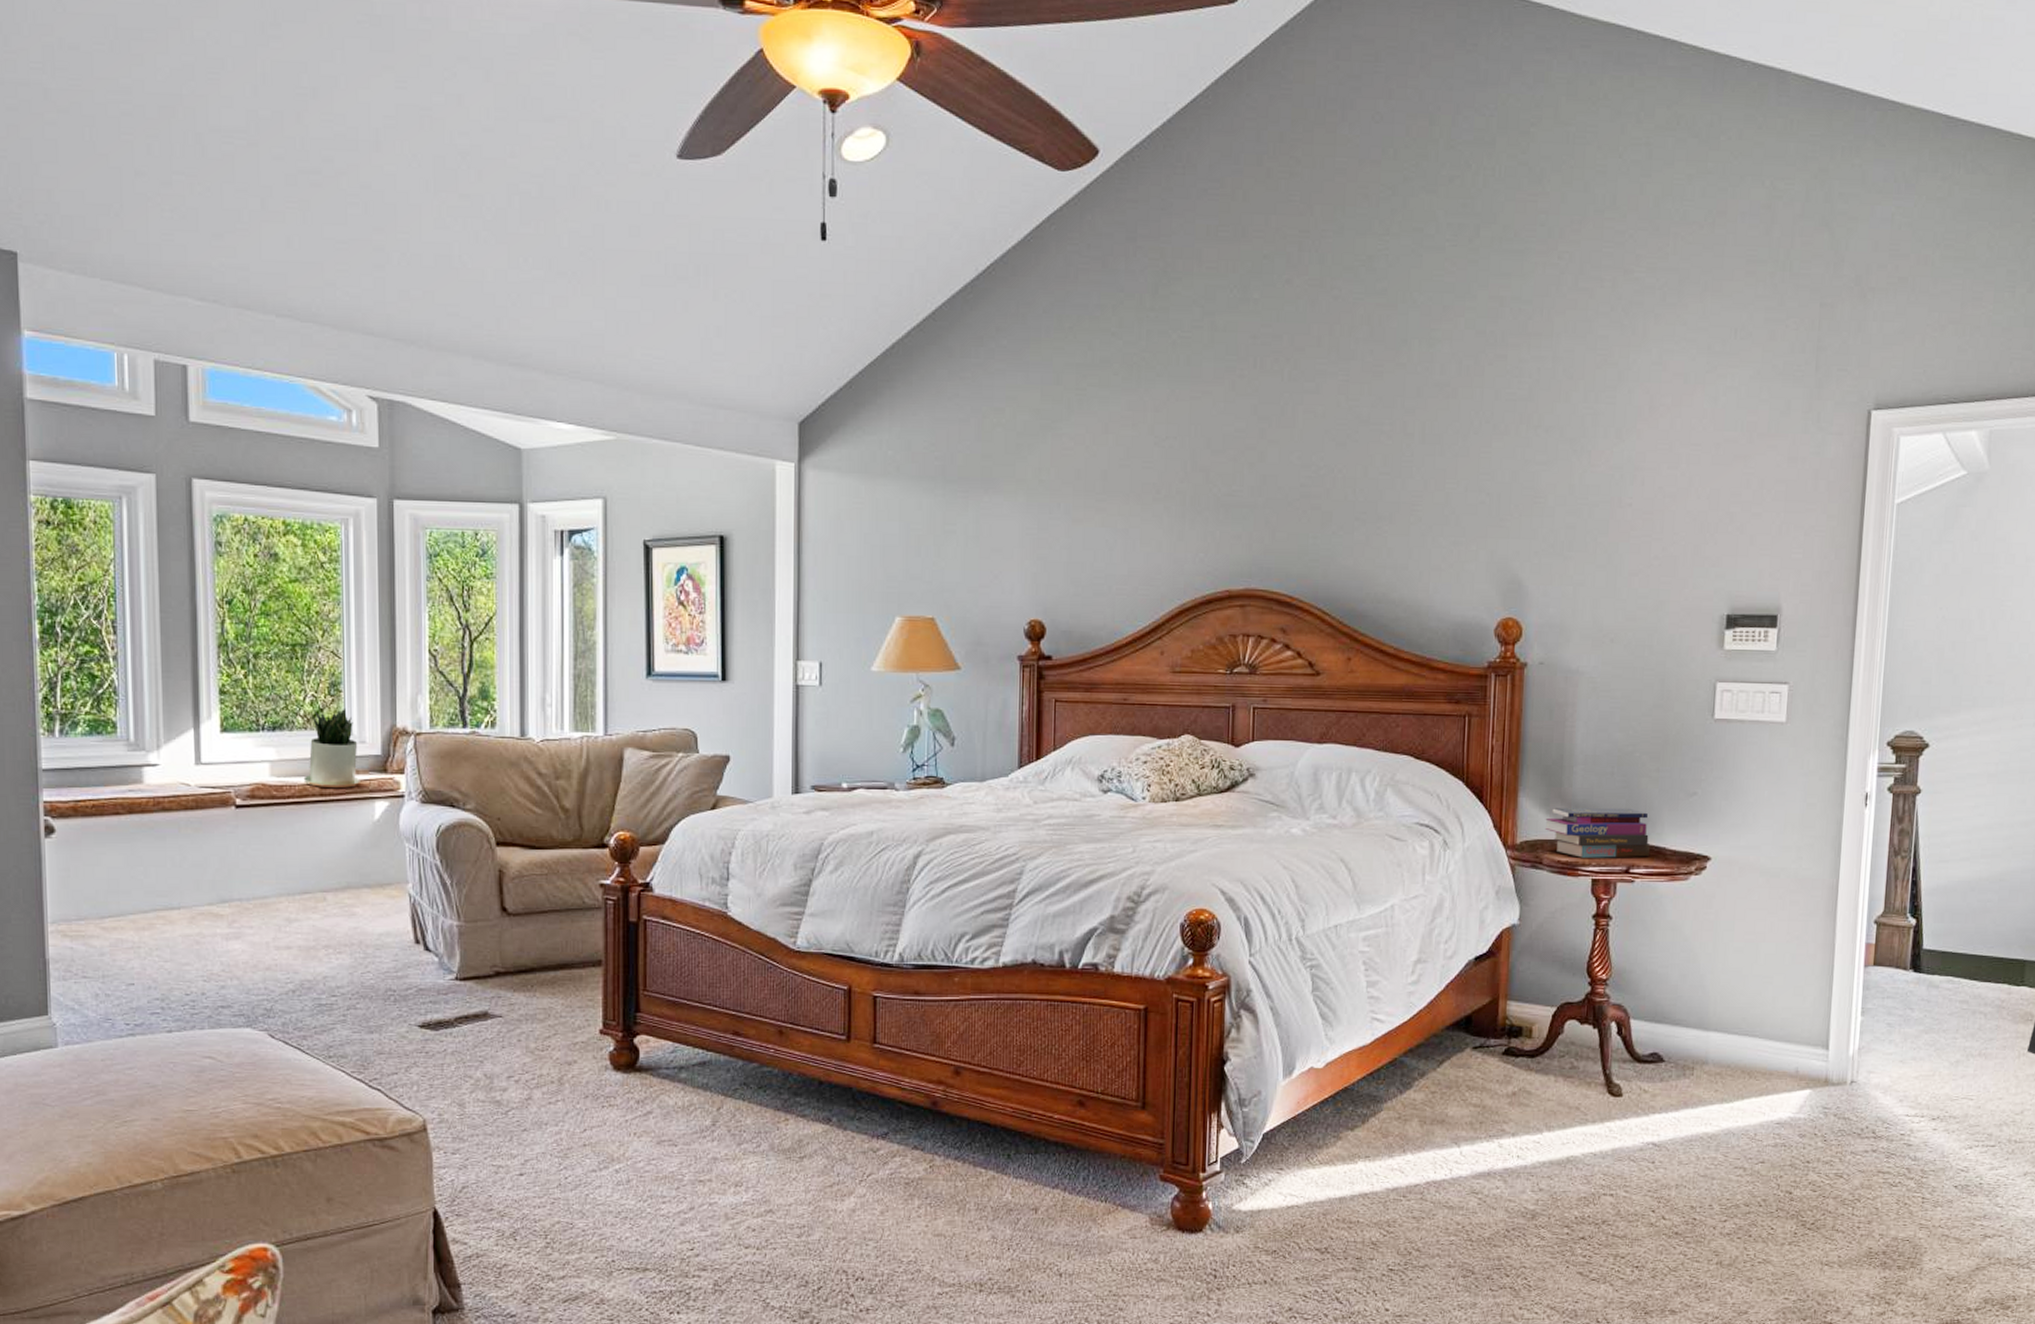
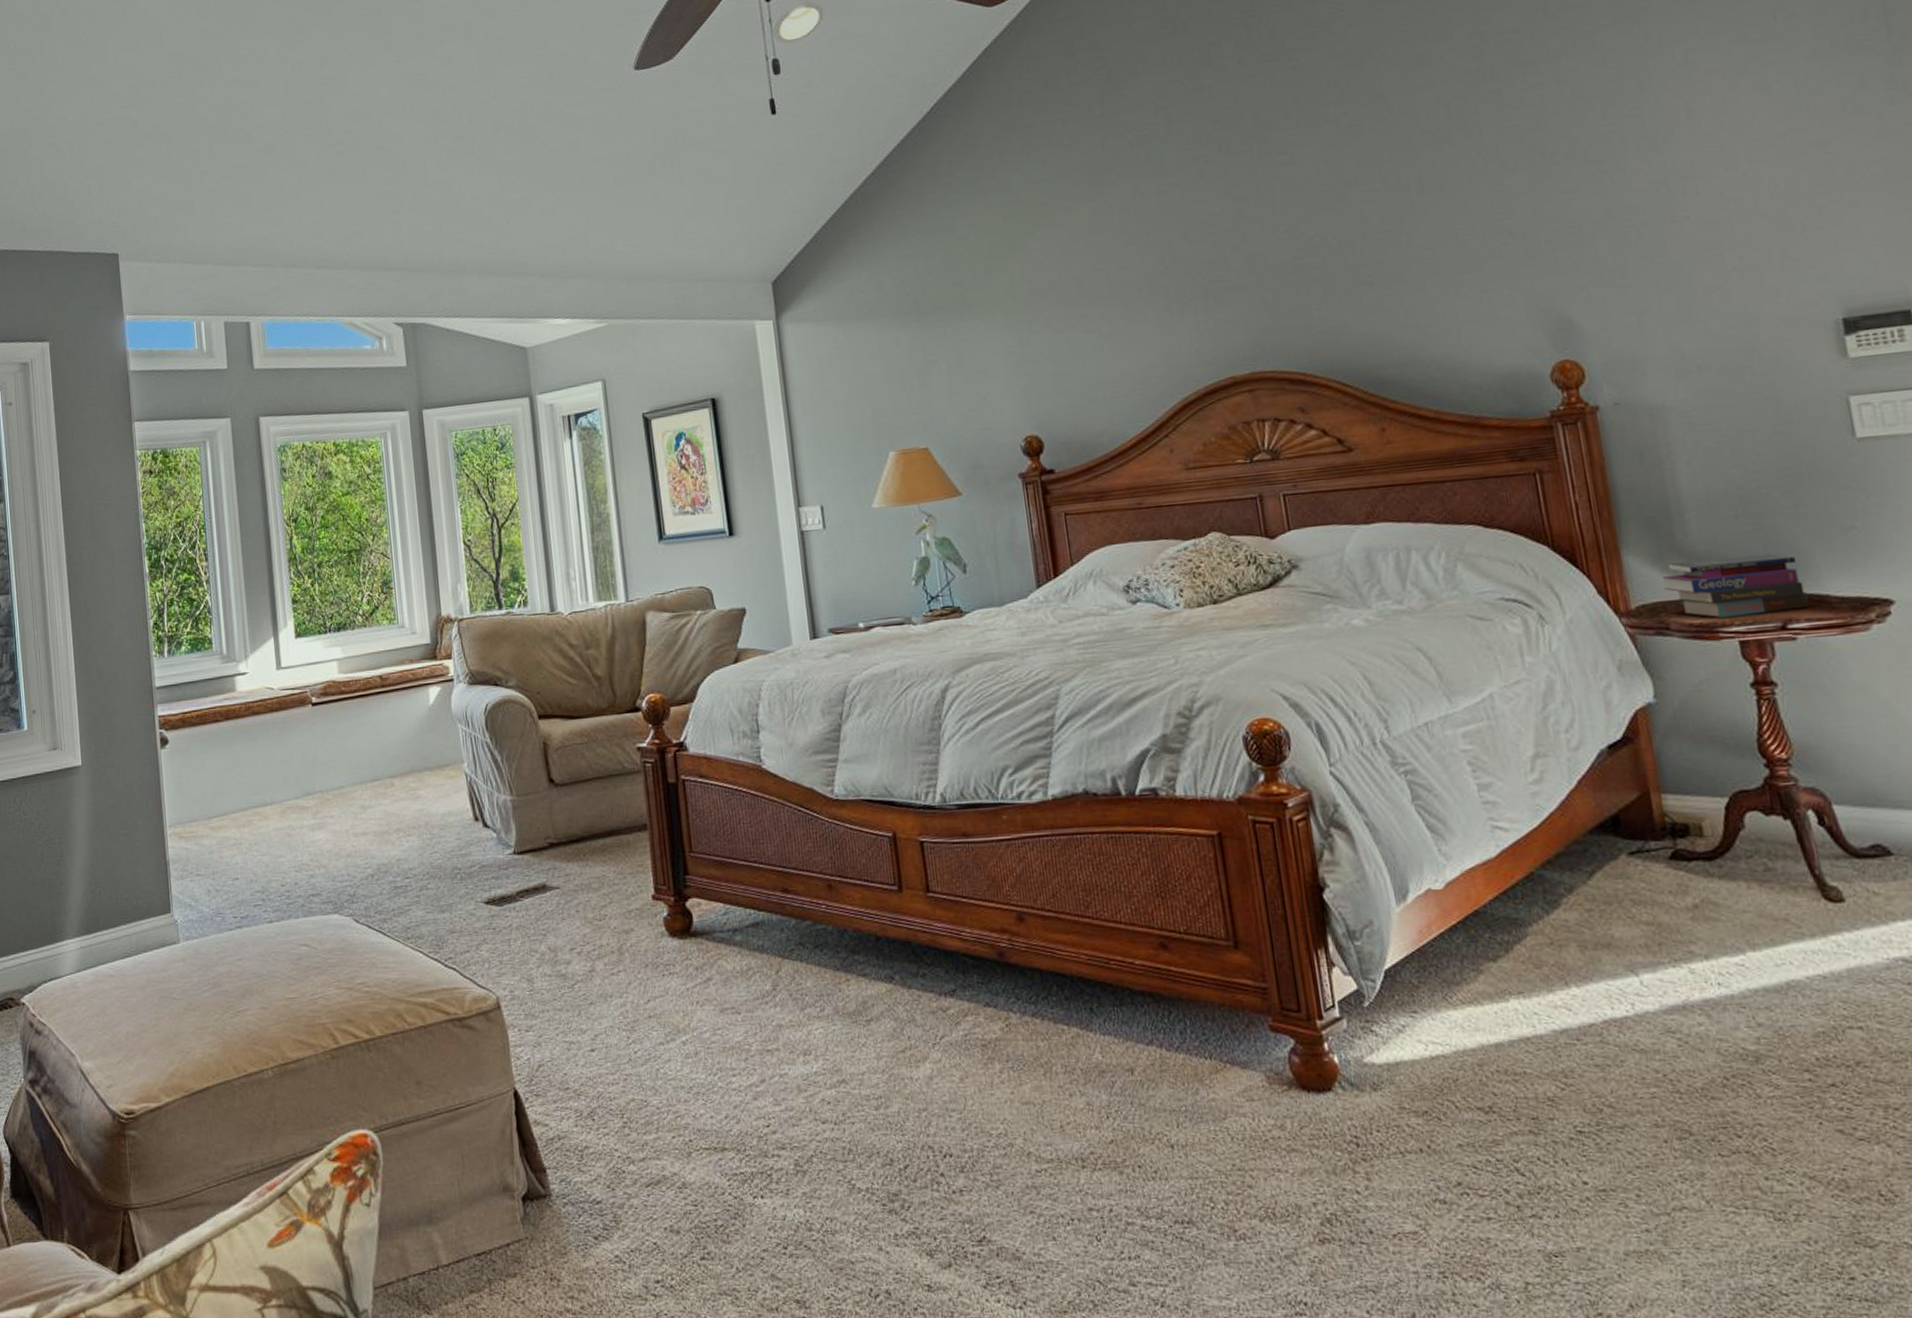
planter: present [303,707,360,789] -> none [366,603,415,680]

